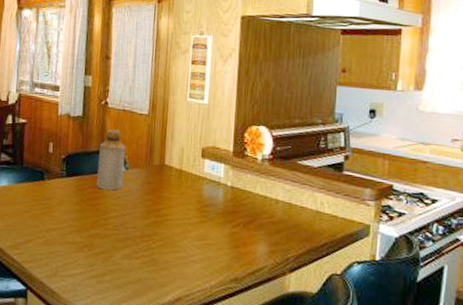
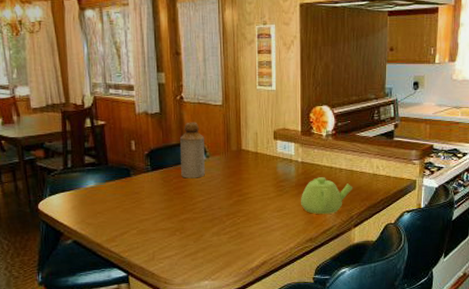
teapot: none [227,206,291,252] -> present [301,177,353,214]

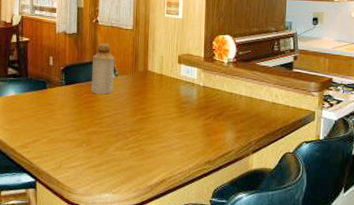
teapot: present [301,177,353,214] -> none [201,102,253,138]

